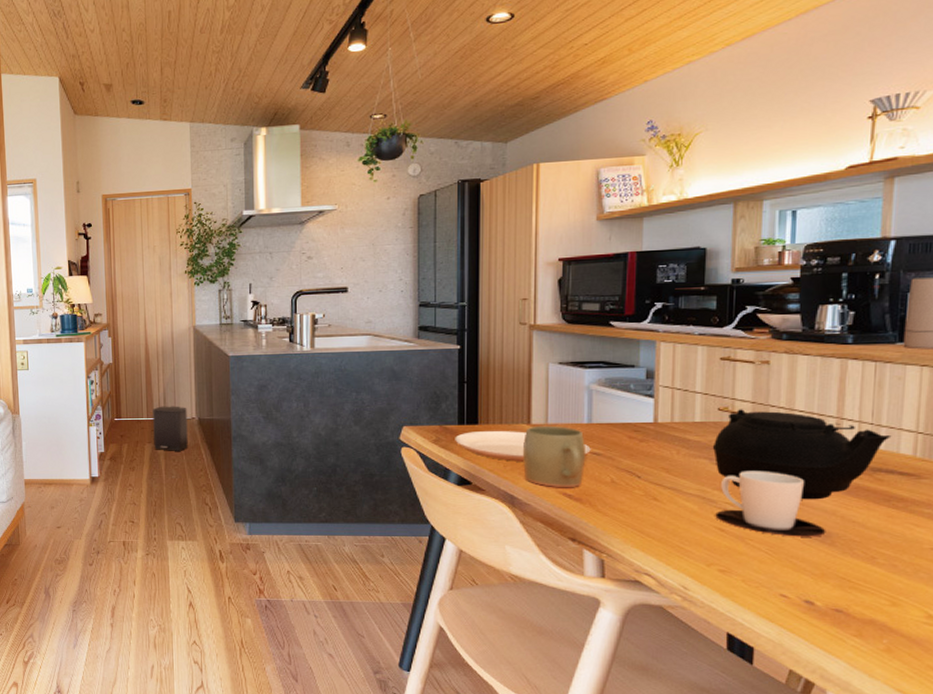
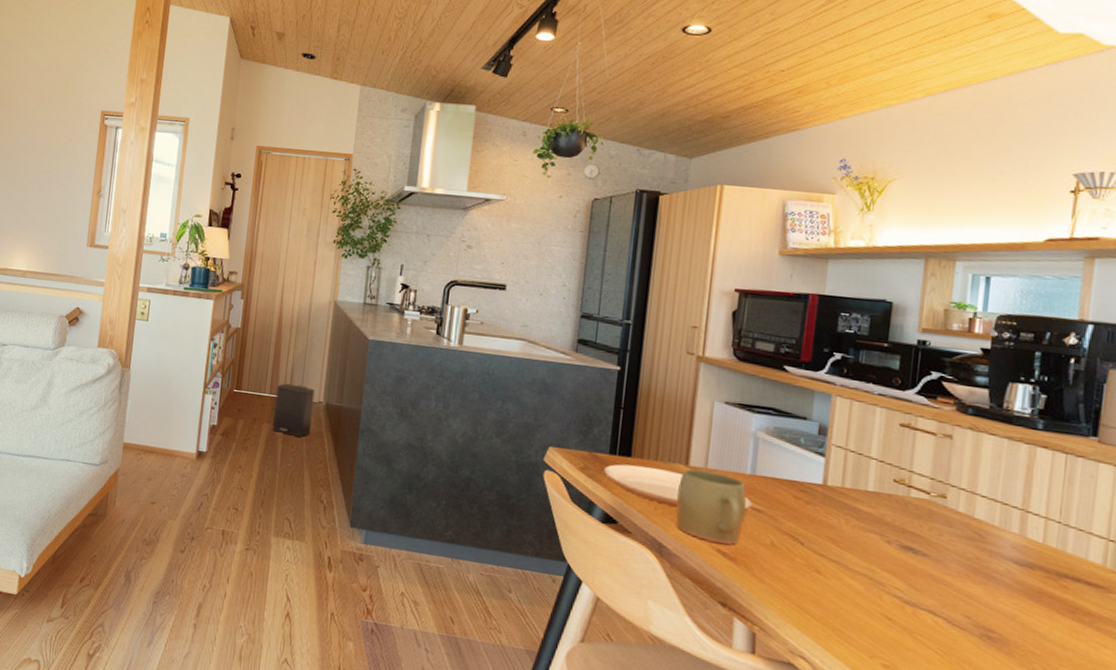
teapot: present [712,409,892,500] -> none [884,484,1081,600]
cup: present [715,471,826,537] -> none [882,554,1004,643]

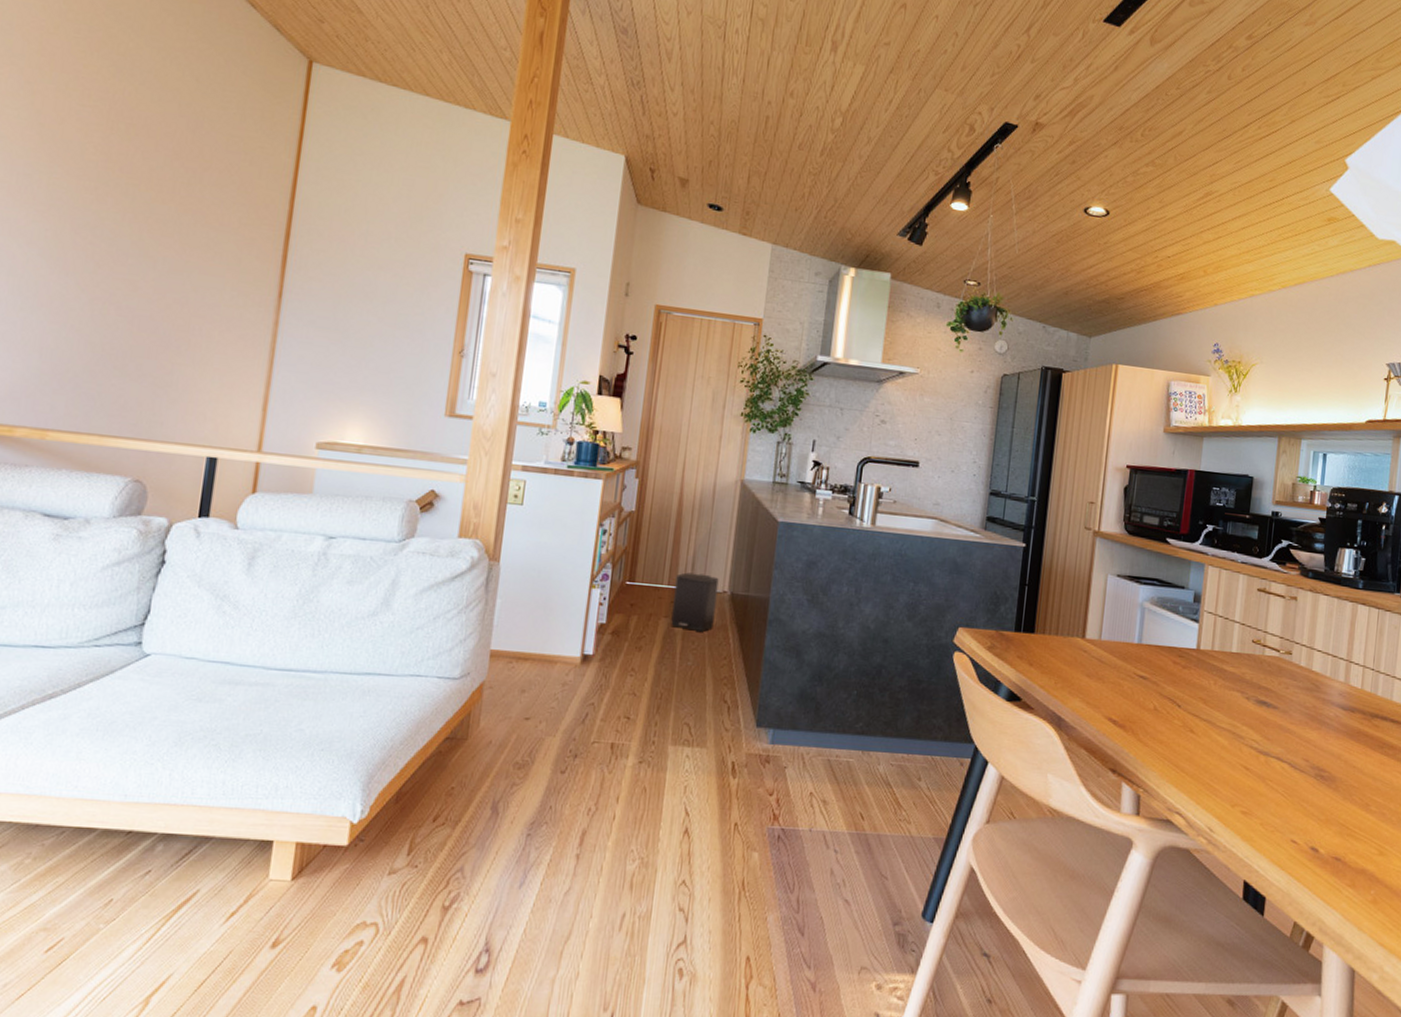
plate: present [604,464,752,510] -> none [1009,641,1139,680]
mug: present [676,468,747,545] -> none [1073,641,1134,713]

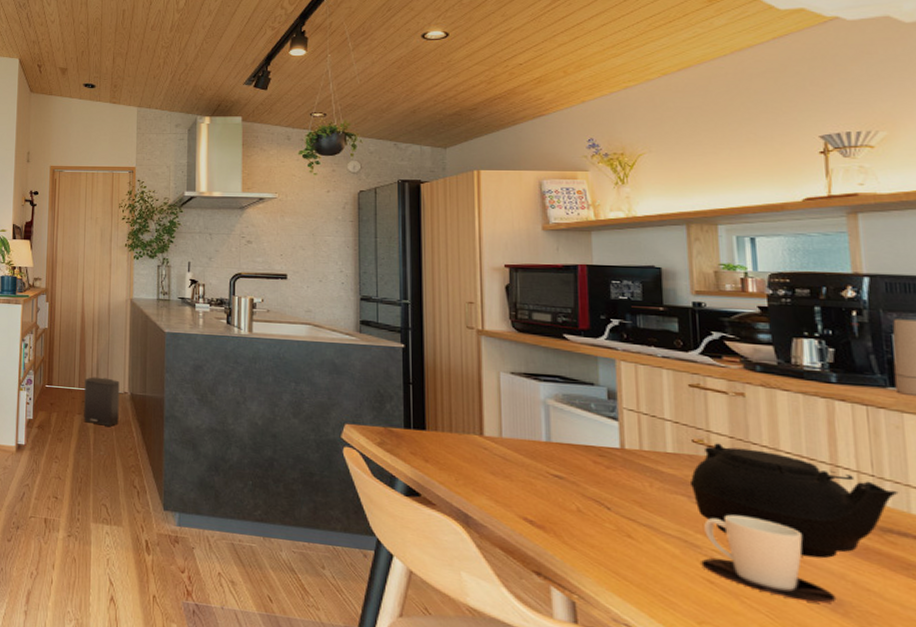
cup: none [1242,707,1332,781] -> present [701,514,837,604]
teapot: none [1244,643,1387,742] -> present [689,443,899,559]

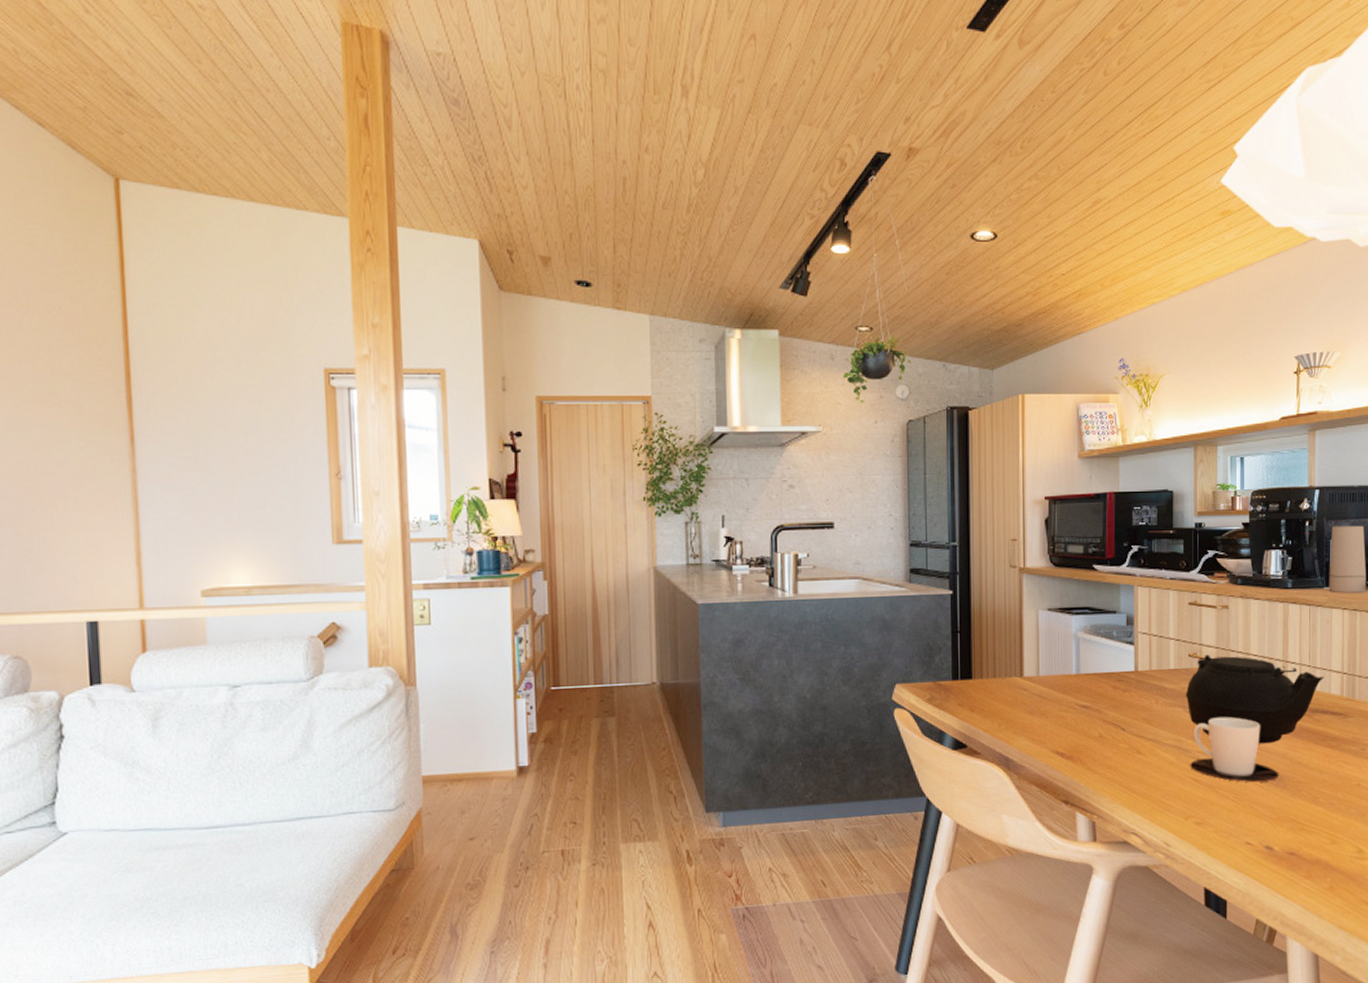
pedal bin: present [84,377,120,426] -> none [602,668,647,727]

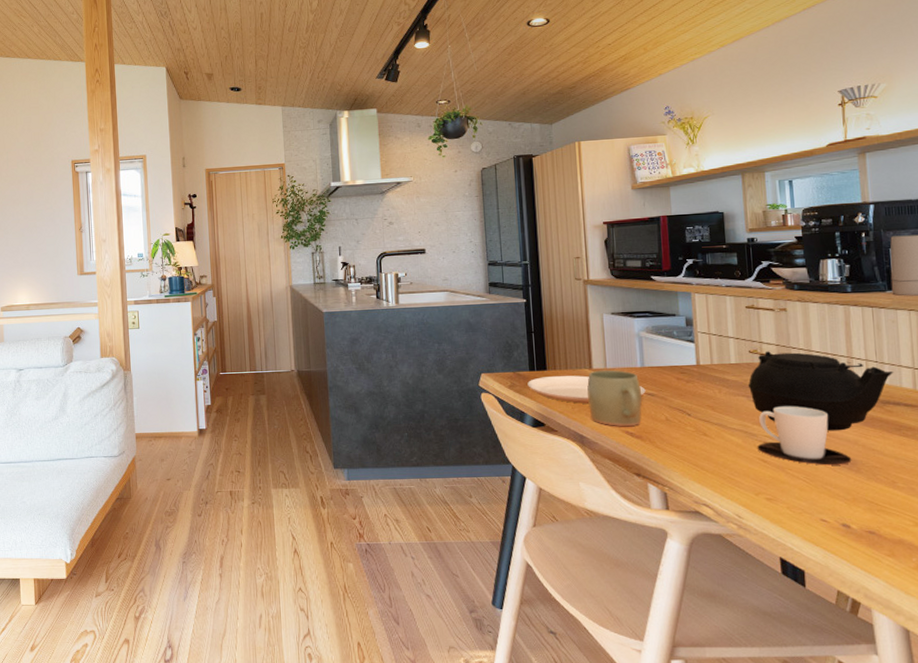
plate: none [949,685,1080,720] -> present [527,375,646,404]
mug: none [1015,678,1076,746] -> present [587,370,643,427]

